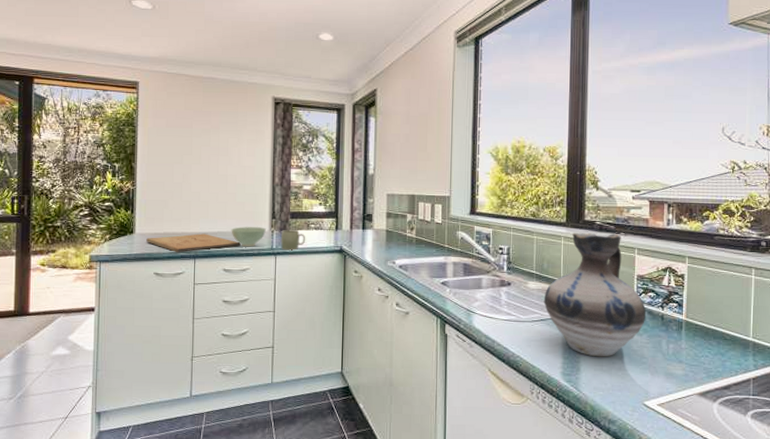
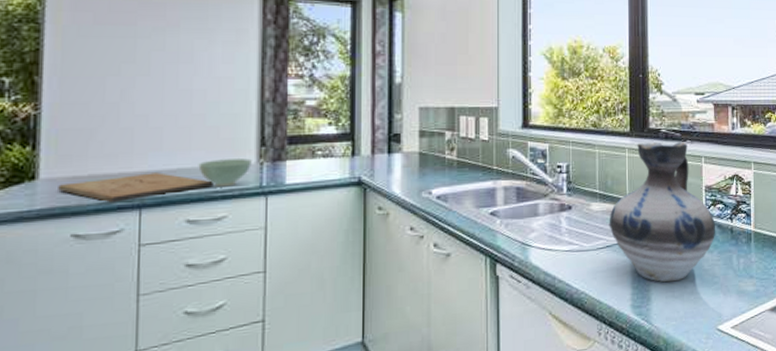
mug: present [280,229,306,251] -> none [273,158,311,188]

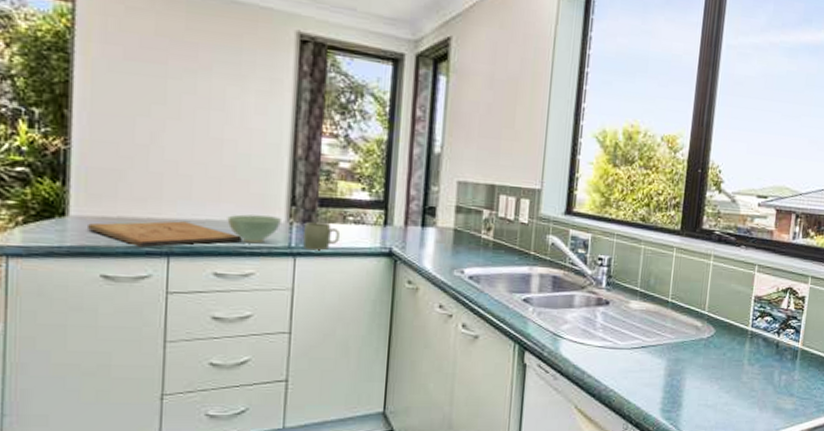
mug: none [273,158,311,188] -> present [302,221,341,251]
ceramic jug: present [609,142,715,282] -> none [646,243,761,391]

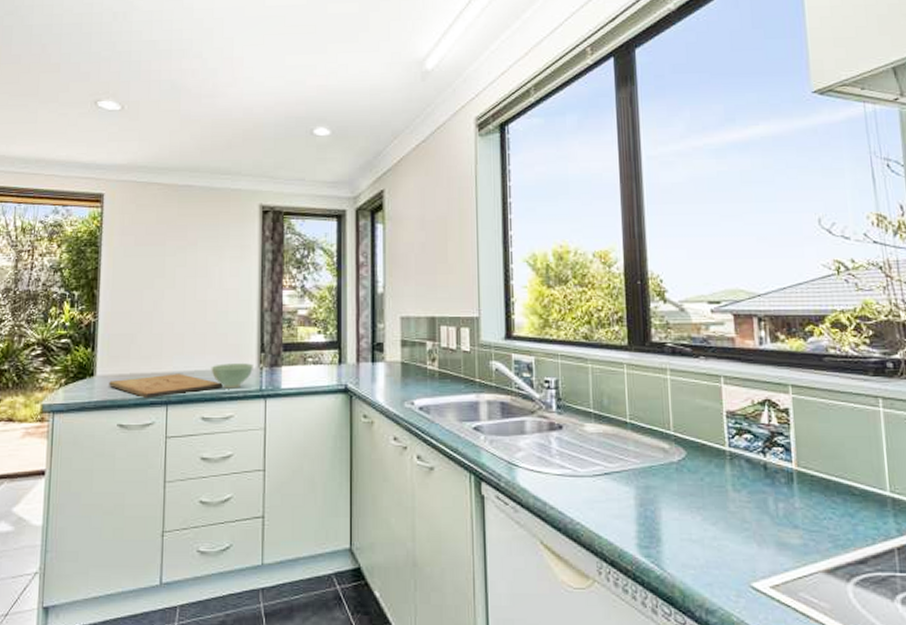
mug: present [302,221,341,251] -> none [271,365,303,392]

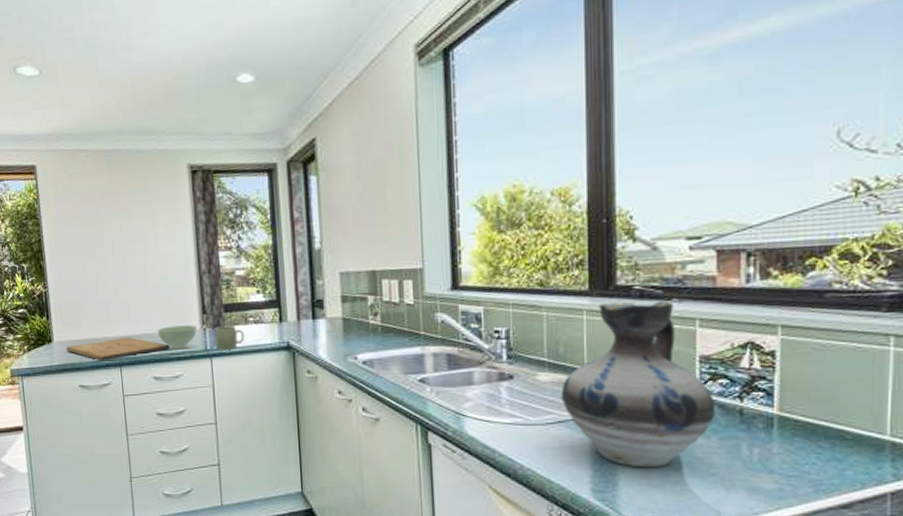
mug: none [271,365,303,392] -> present [214,325,245,351]
ceramic jug: none [606,358,743,522] -> present [561,301,714,468]

